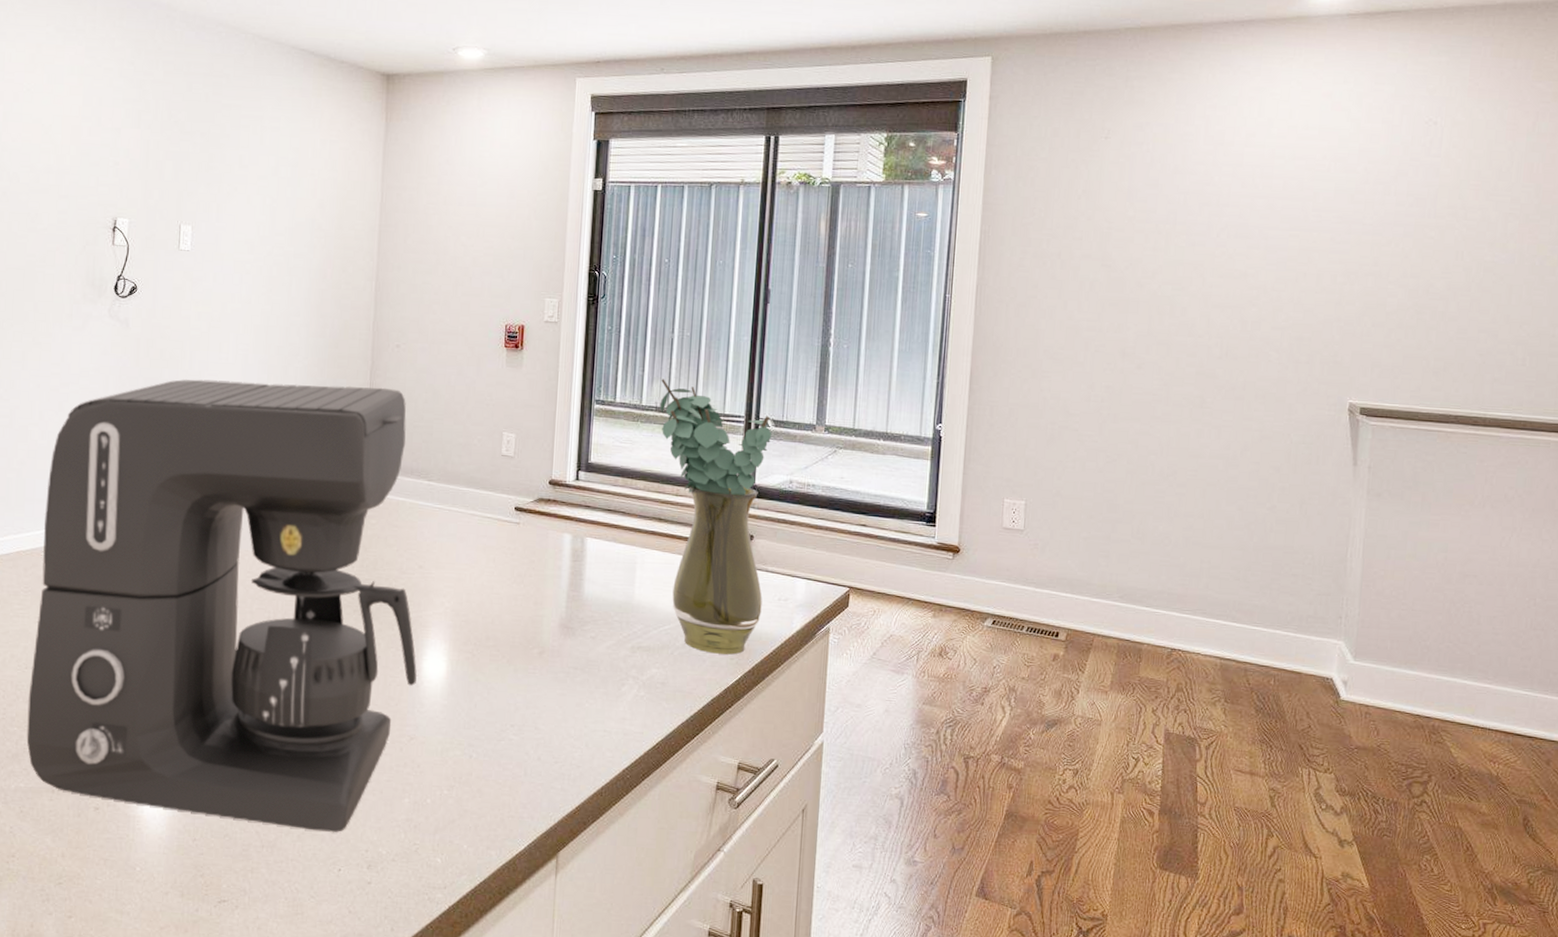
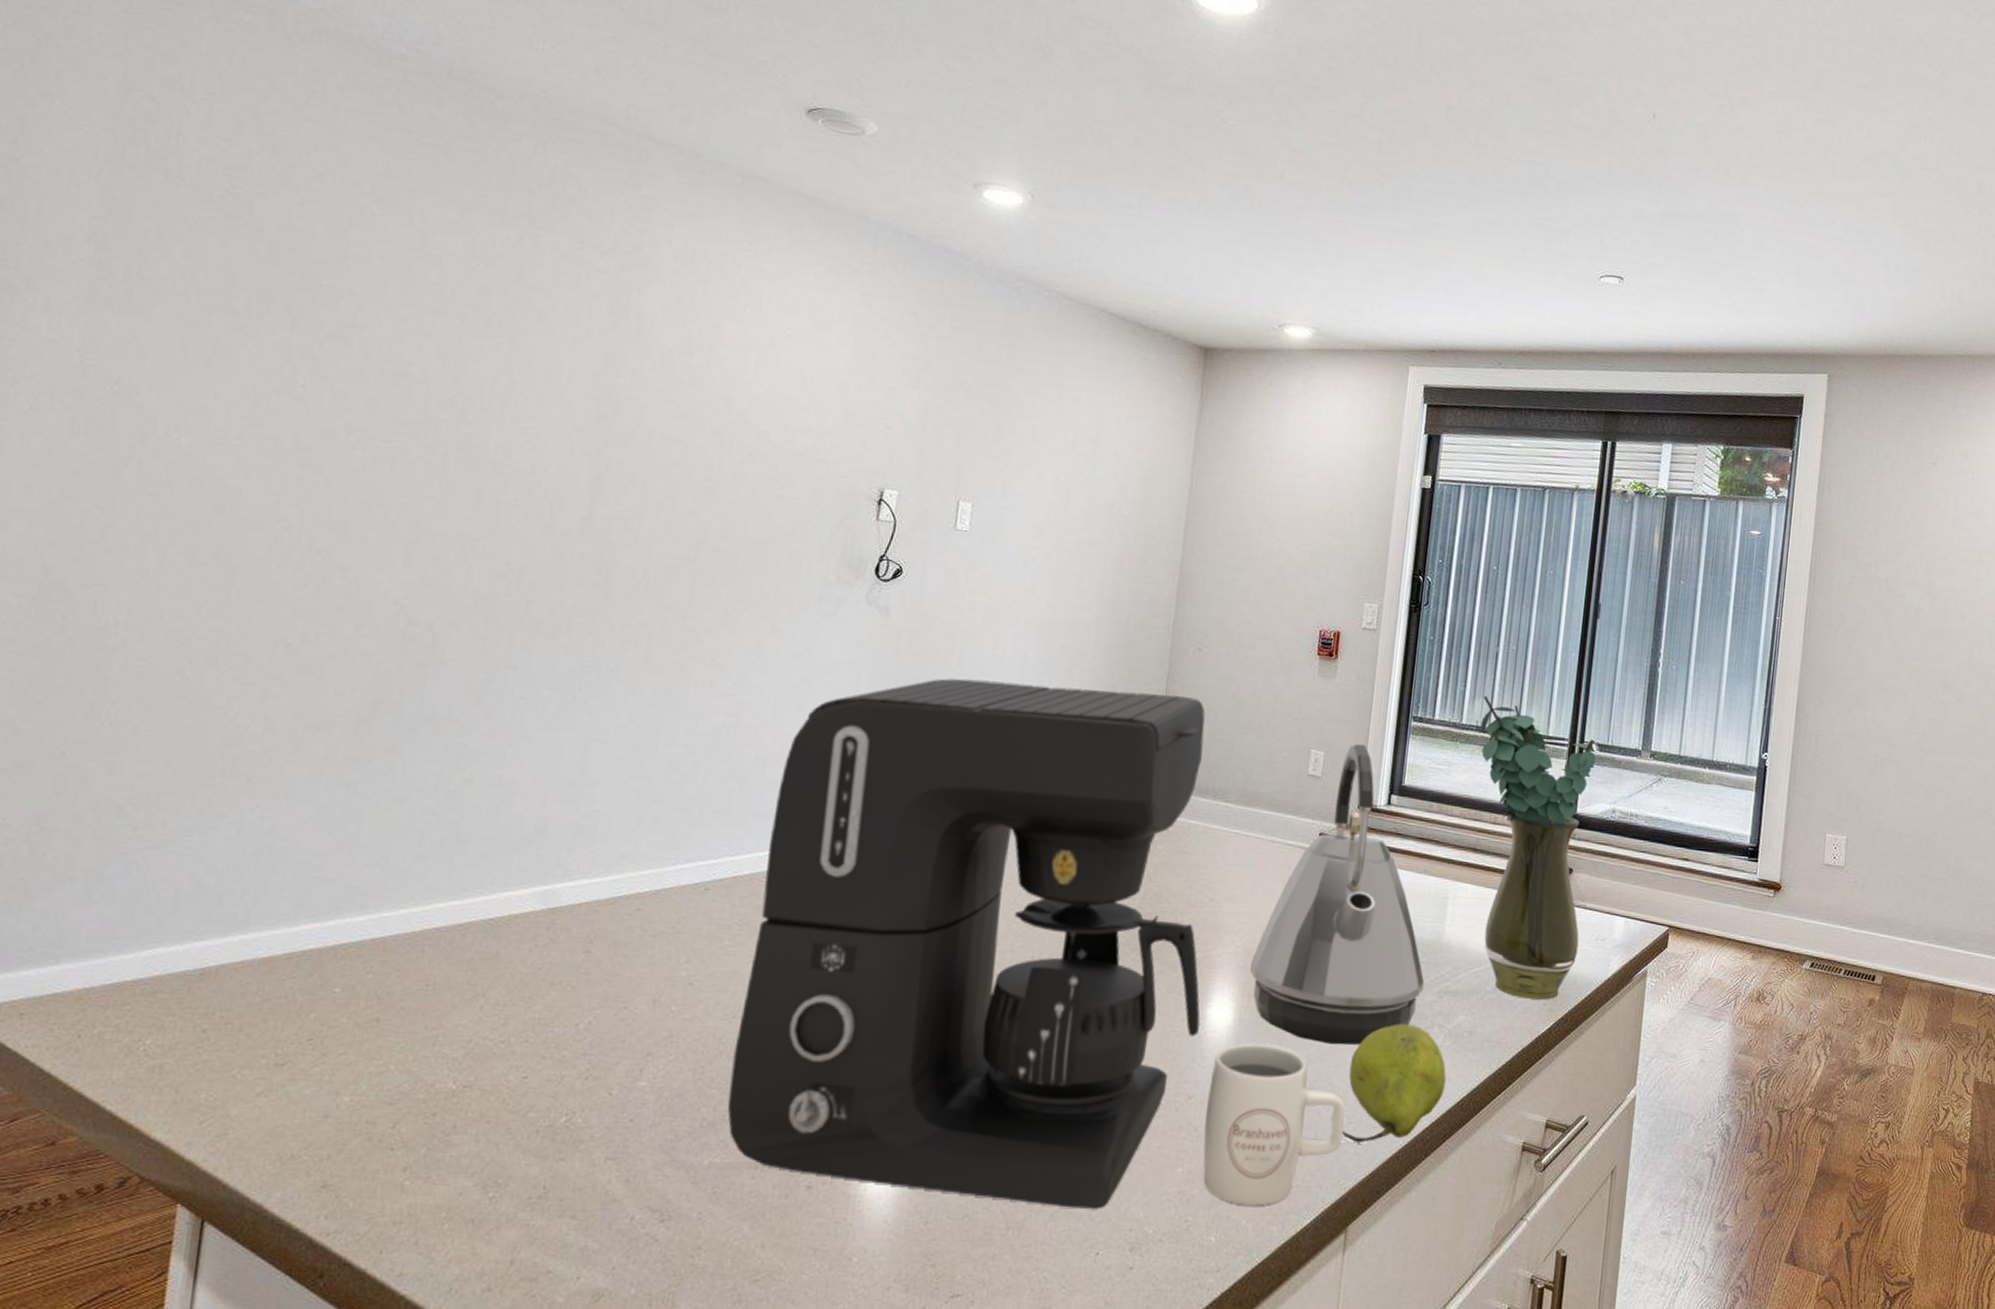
mug: none [426,692,552,833] -> present [1203,1044,1346,1206]
kettle: none [459,426,618,694] -> present [1250,744,1425,1045]
fruit: none [549,676,643,780] -> present [1342,1024,1447,1143]

